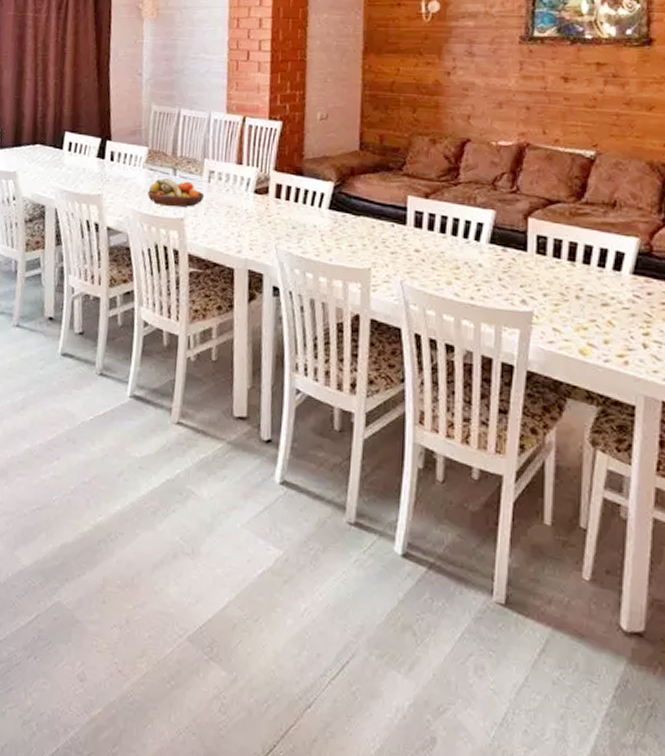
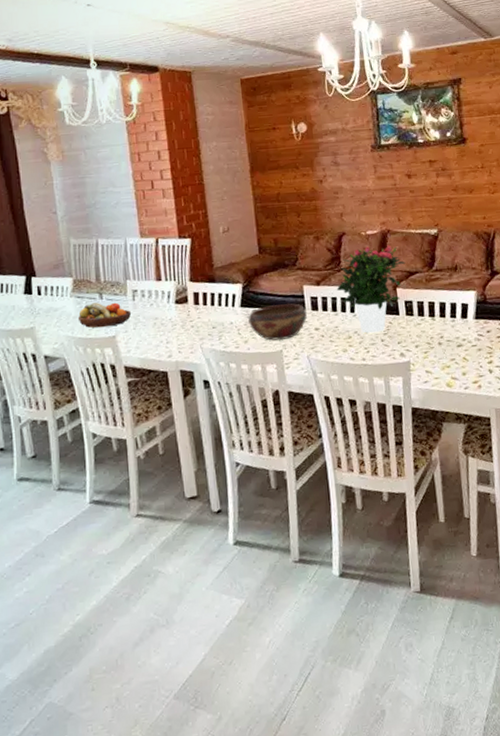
decorative bowl: none [335,213,407,257] -> present [248,303,307,341]
potted flower: none [448,160,545,269] -> present [336,245,406,334]

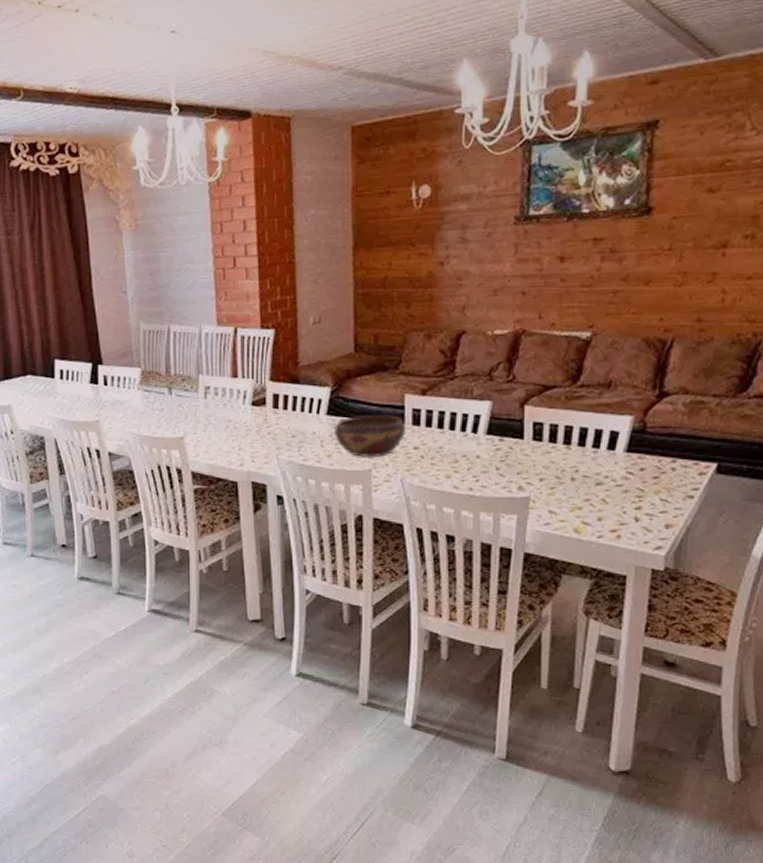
fruit bowl: present [77,302,131,328] -> none [144,398,201,427]
potted flower: present [336,245,406,334] -> none [446,349,541,459]

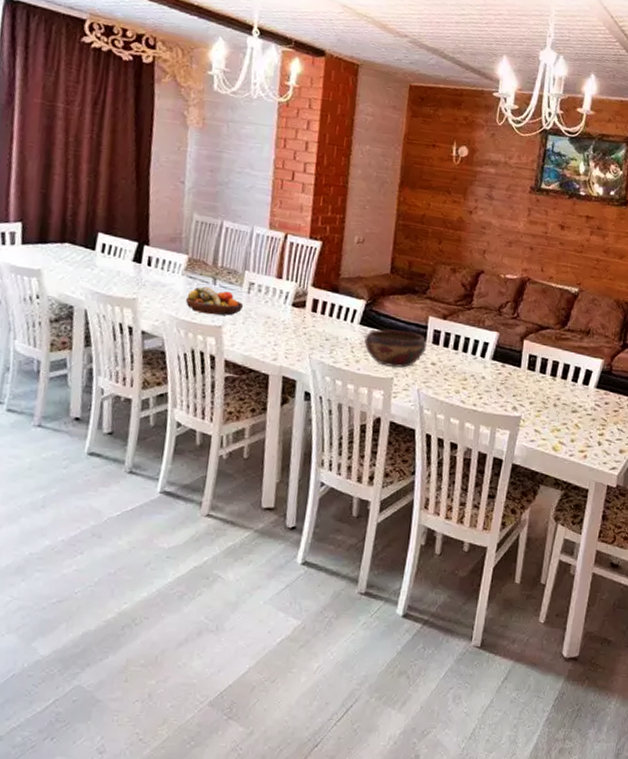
fruit bowl: none [144,398,201,427] -> present [185,286,243,316]

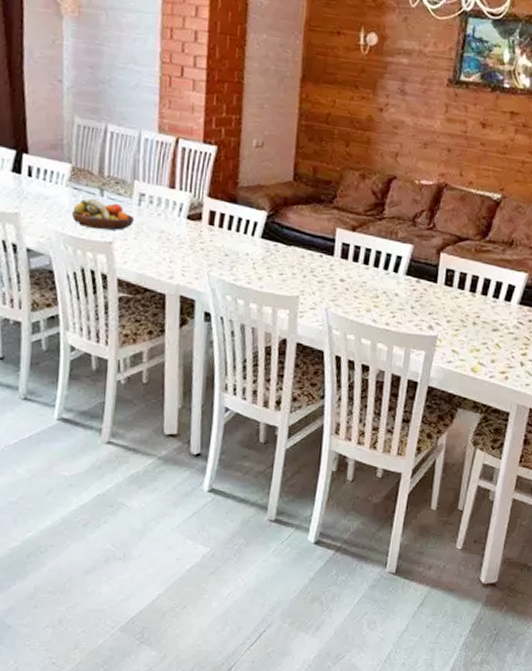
decorative bowl: present [364,329,427,368] -> none [267,243,335,285]

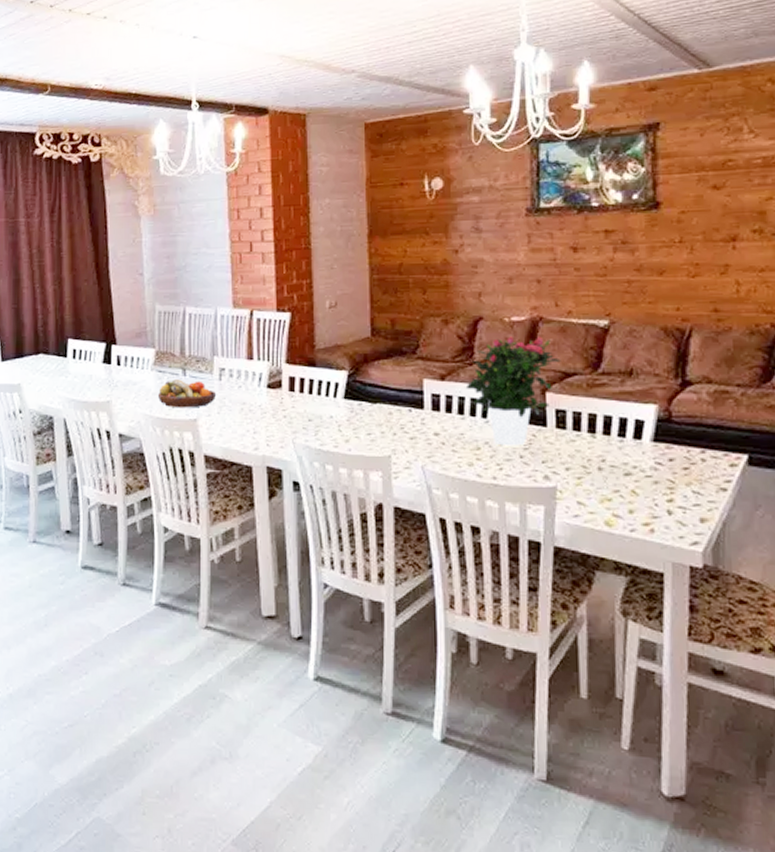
potted flower: none [373,198,457,298] -> present [465,336,561,446]

